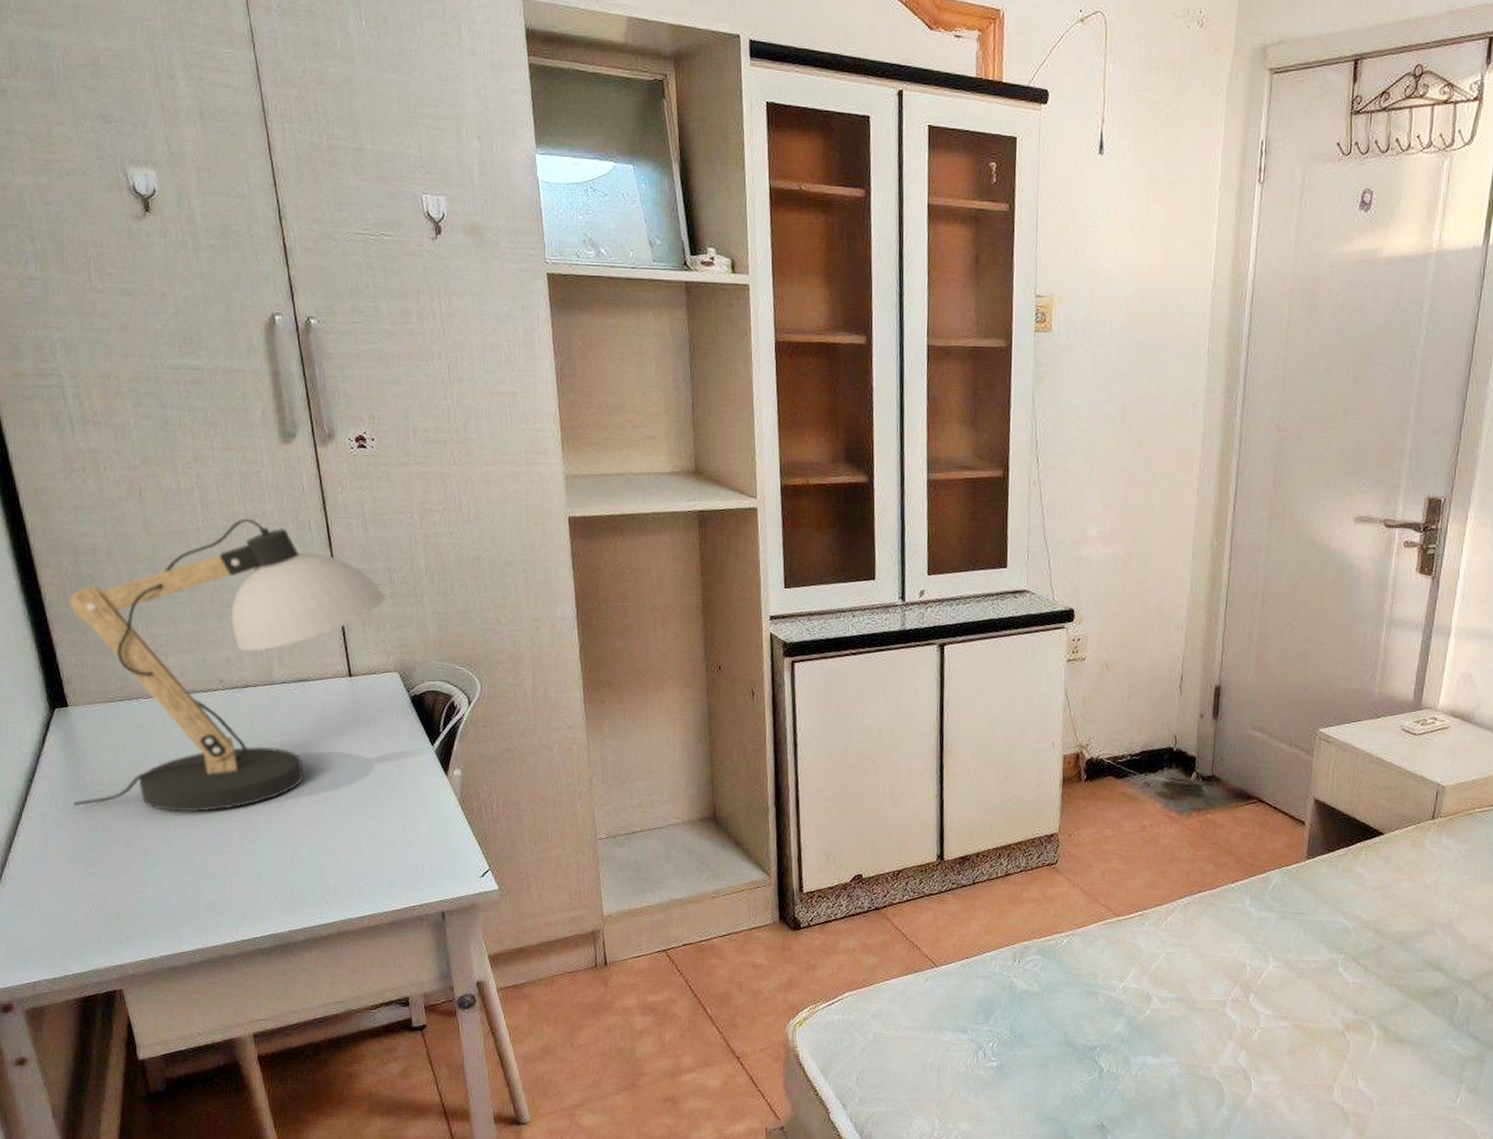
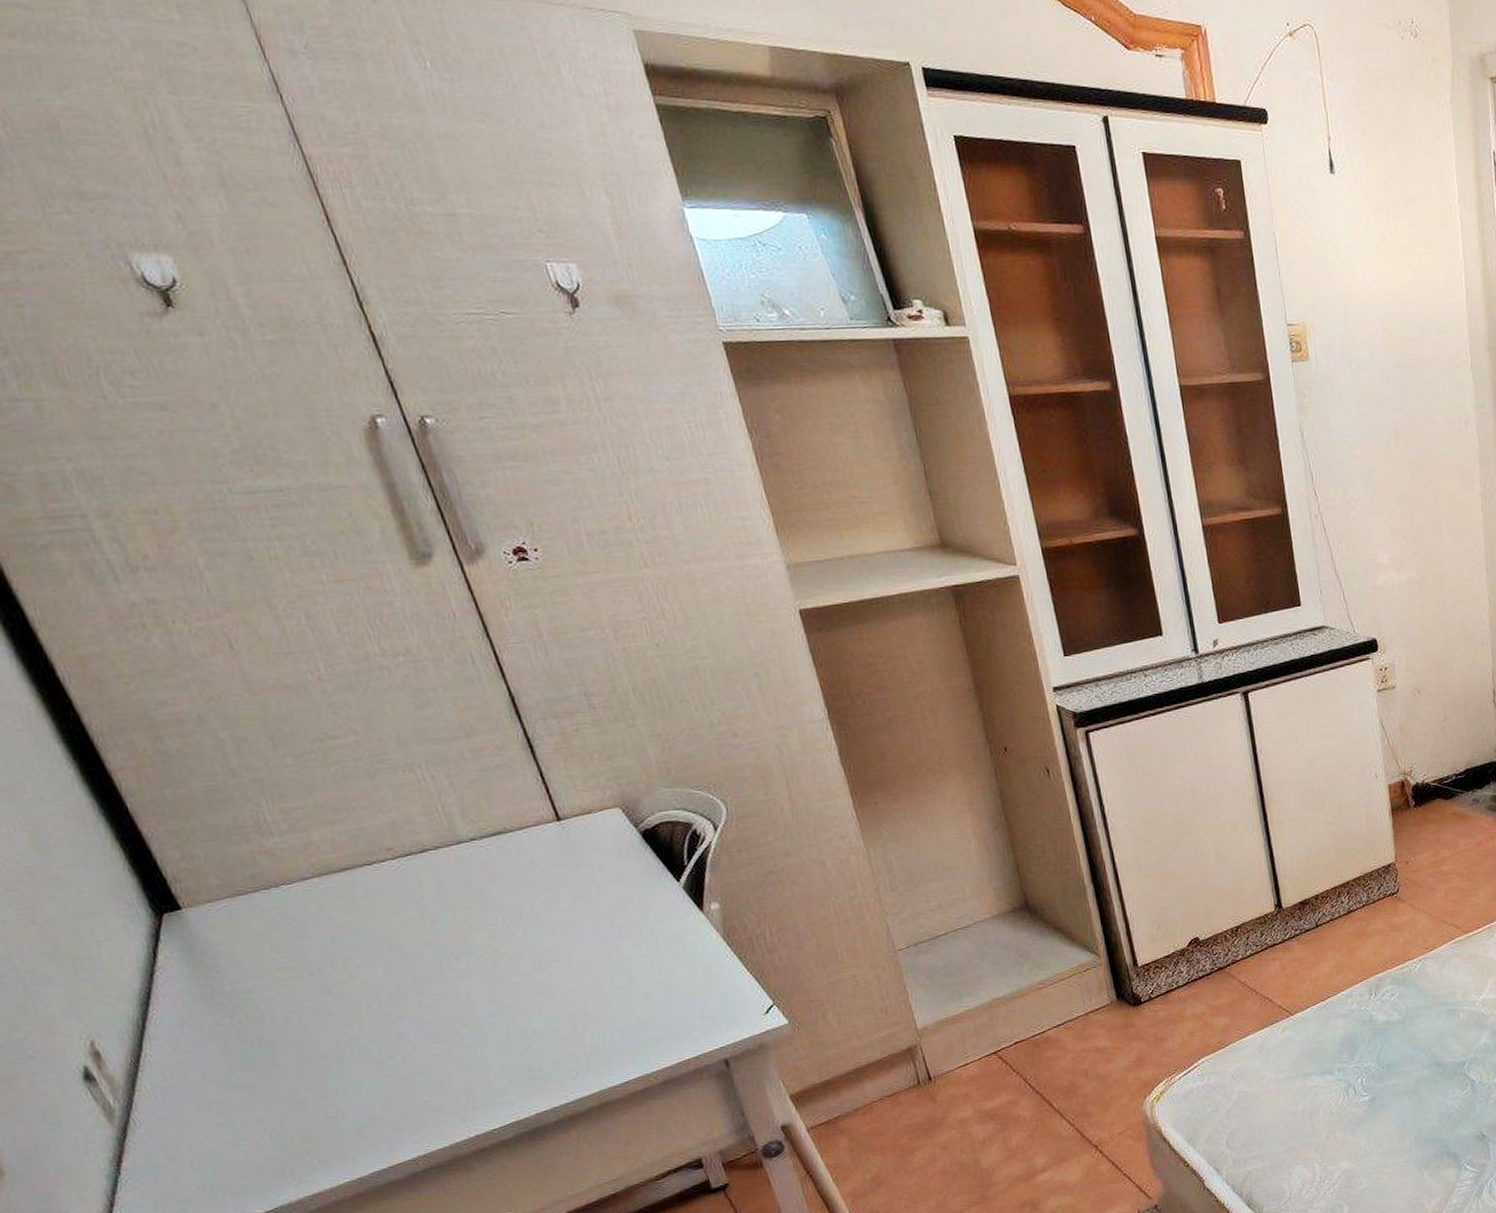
desk lamp: present [69,518,387,812] -> none [155,657,589,1024]

